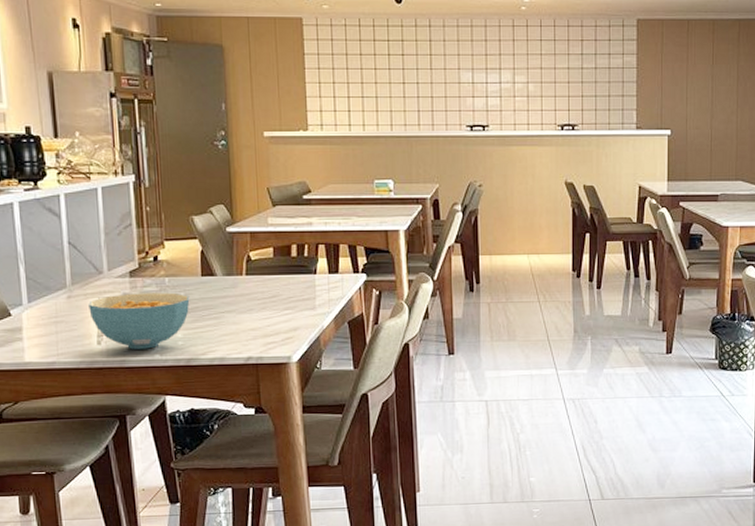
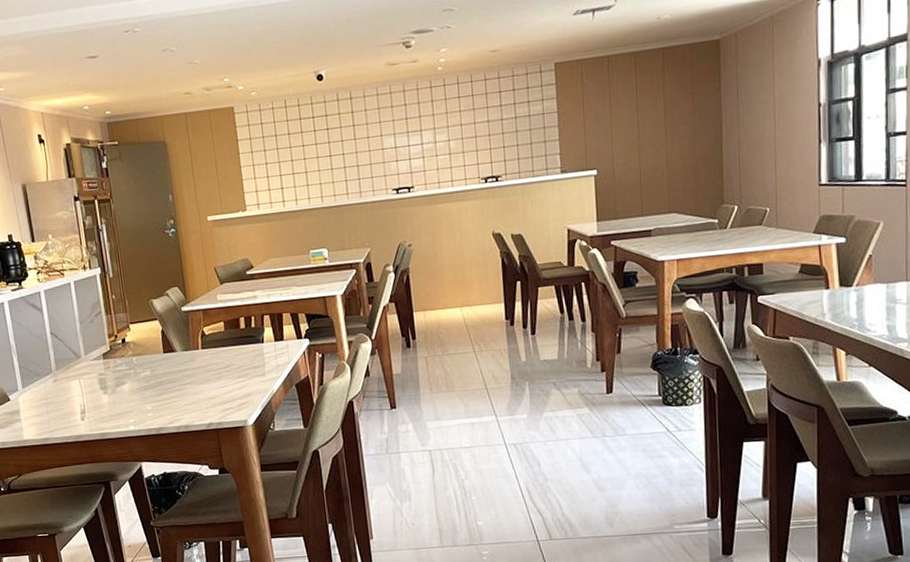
cereal bowl: present [88,292,190,349] -> none [71,369,156,423]

